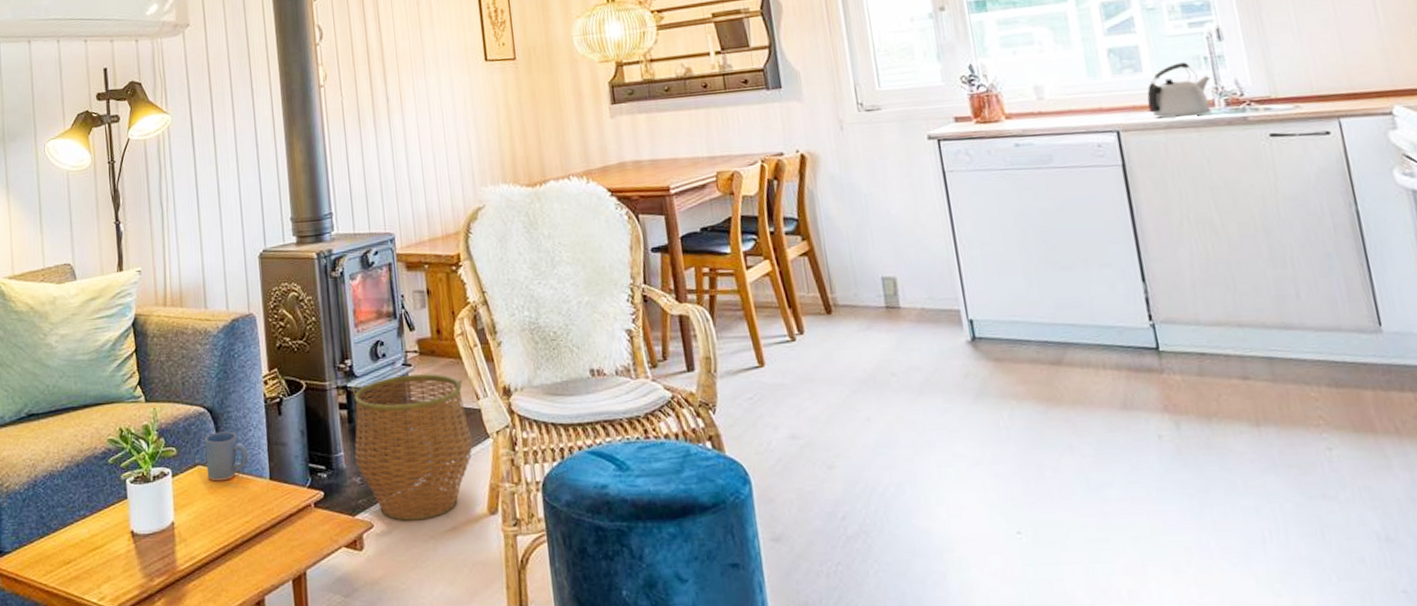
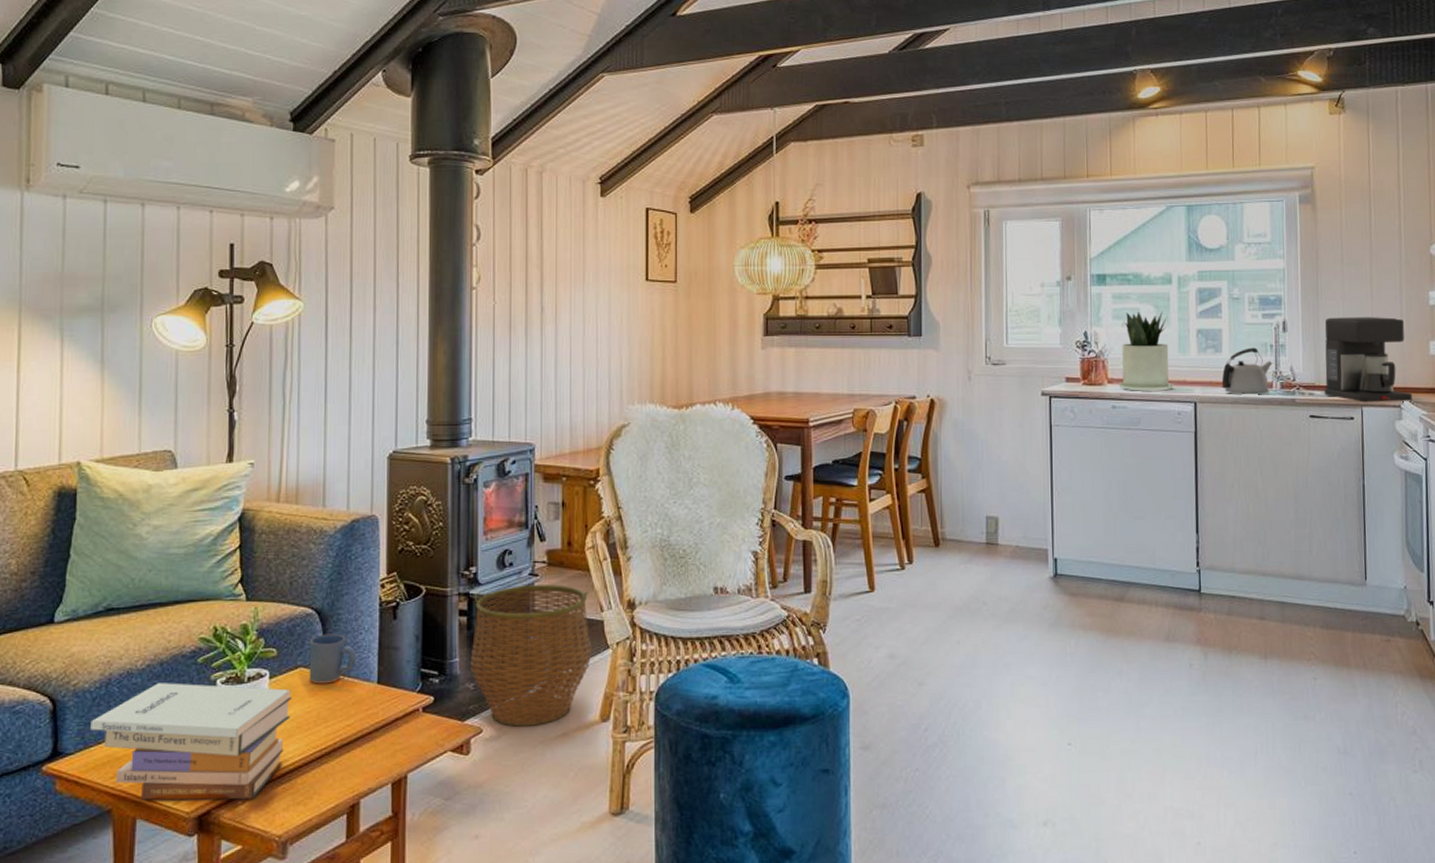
books: none [23,483,194,597] -> present [90,682,292,800]
planter: none [1015,33,1088,126] -> present [1118,312,1174,391]
coffee maker: none [1272,9,1408,114] -> present [1325,317,1412,403]

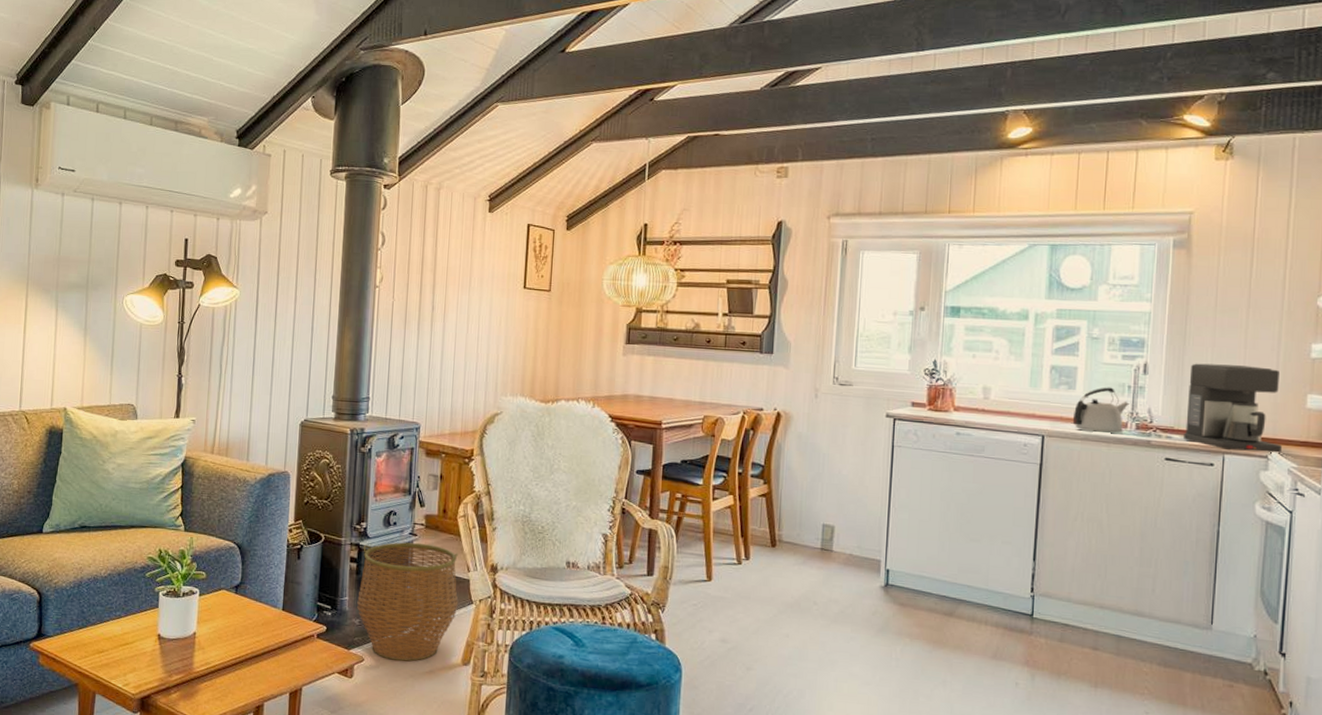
books: present [90,682,292,800] -> none [65,589,216,691]
mug: present [309,634,357,684] -> none [229,565,267,606]
planter: present [1118,312,1174,391] -> none [964,344,1022,422]

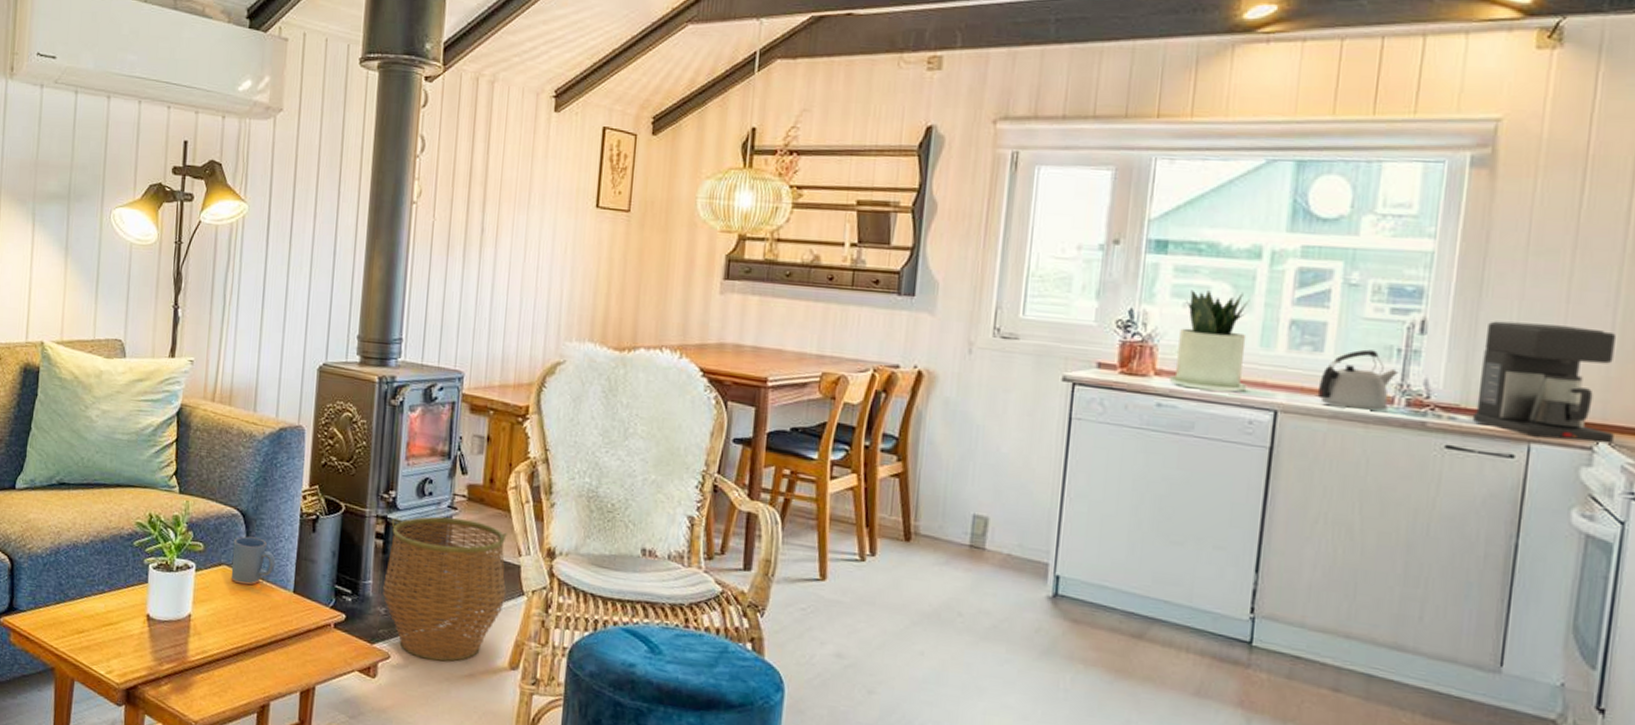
mug: none [229,565,267,606] -> present [231,536,276,585]
planter: none [964,344,1022,422] -> present [1168,289,1250,393]

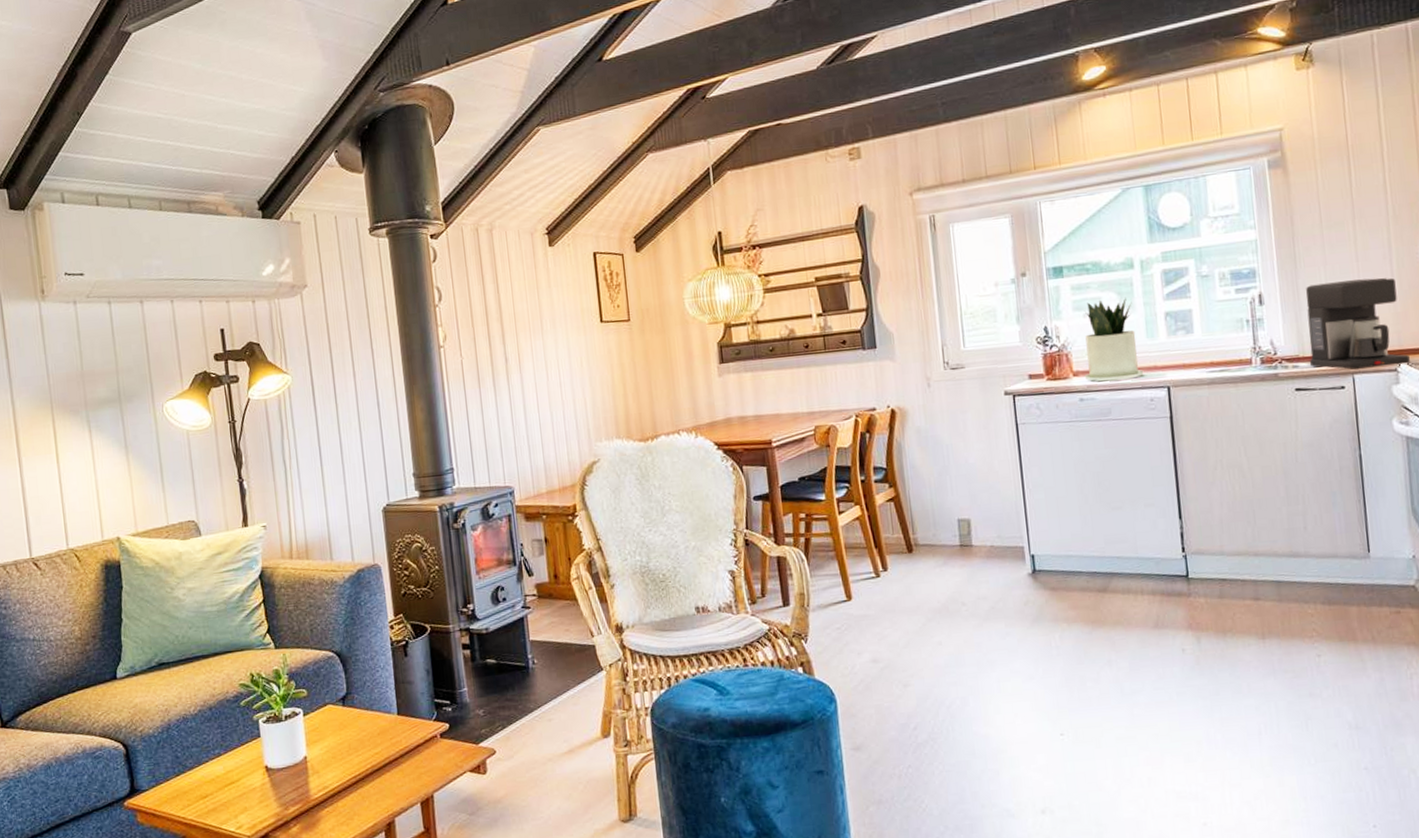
mug: present [231,536,276,585] -> none [334,672,377,719]
basket: present [382,516,507,662] -> none [474,615,587,747]
kettle: present [1317,349,1399,413] -> none [1195,324,1251,376]

